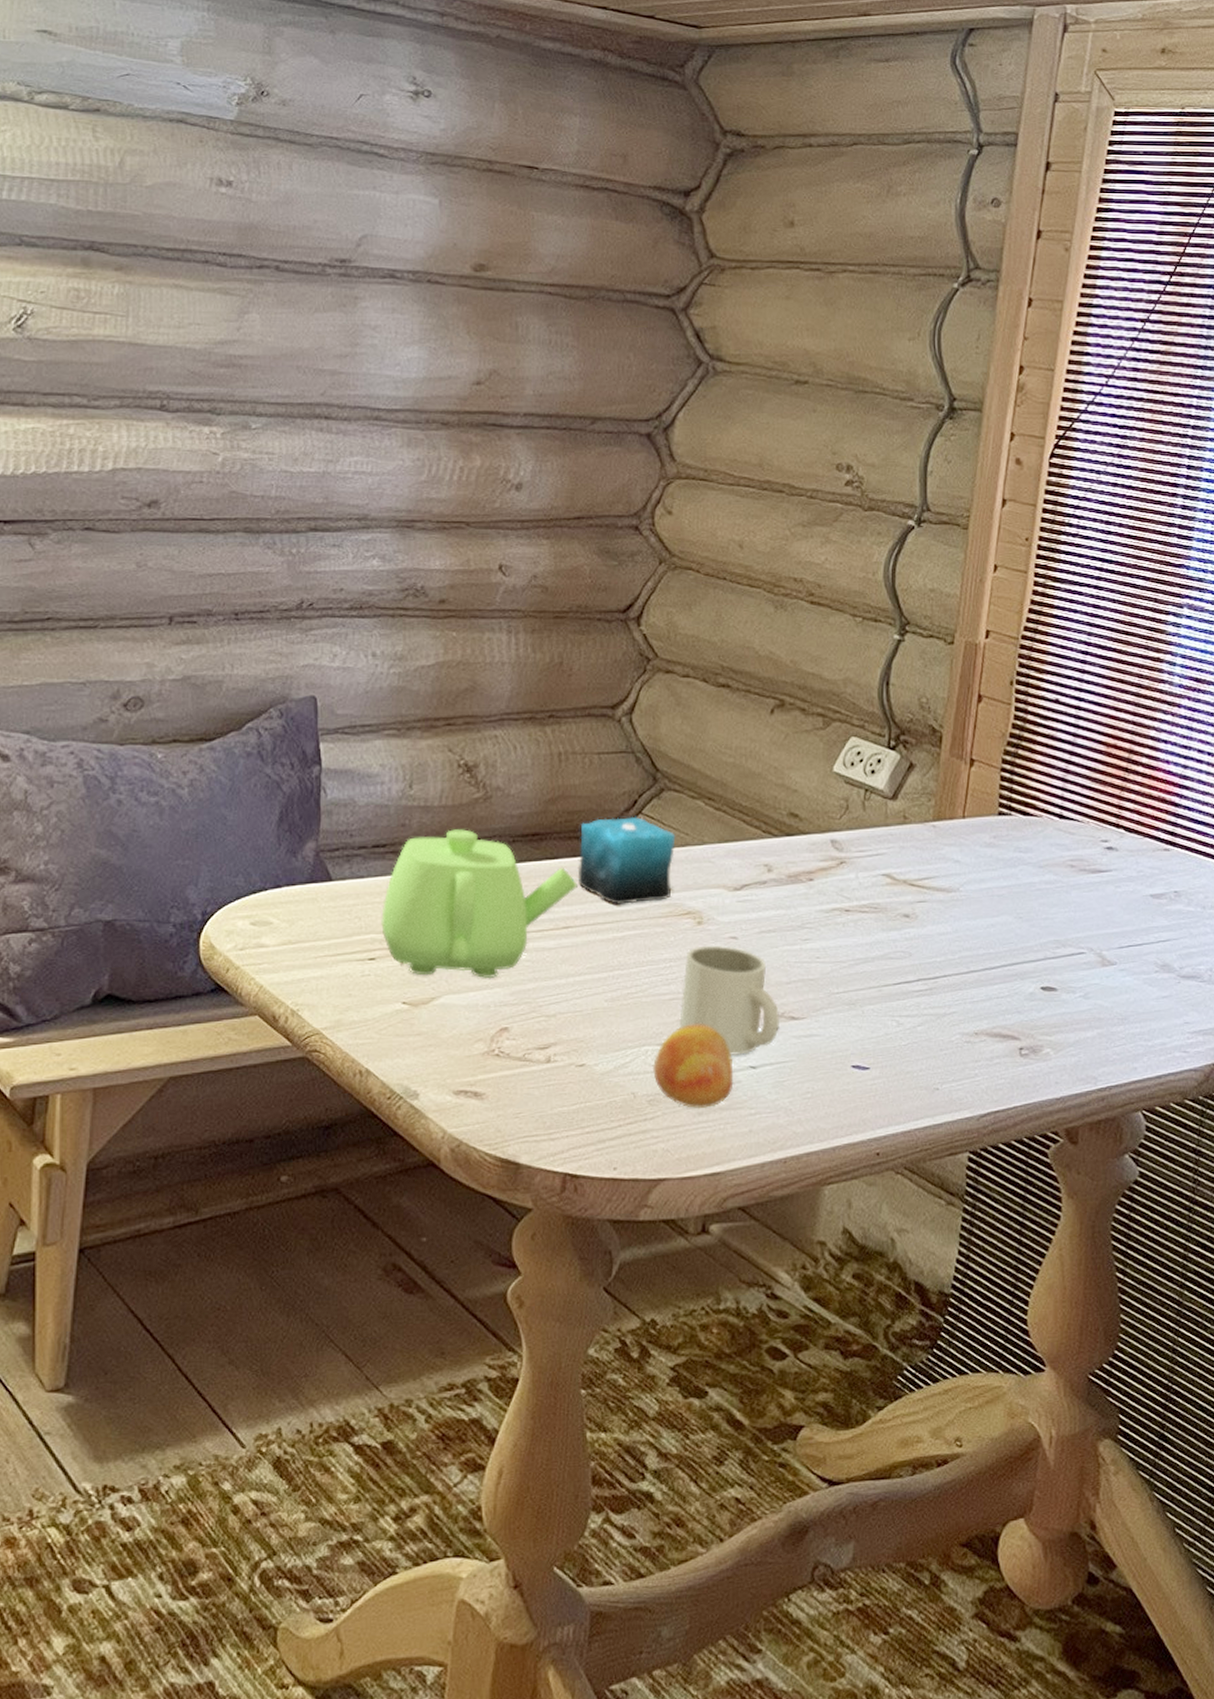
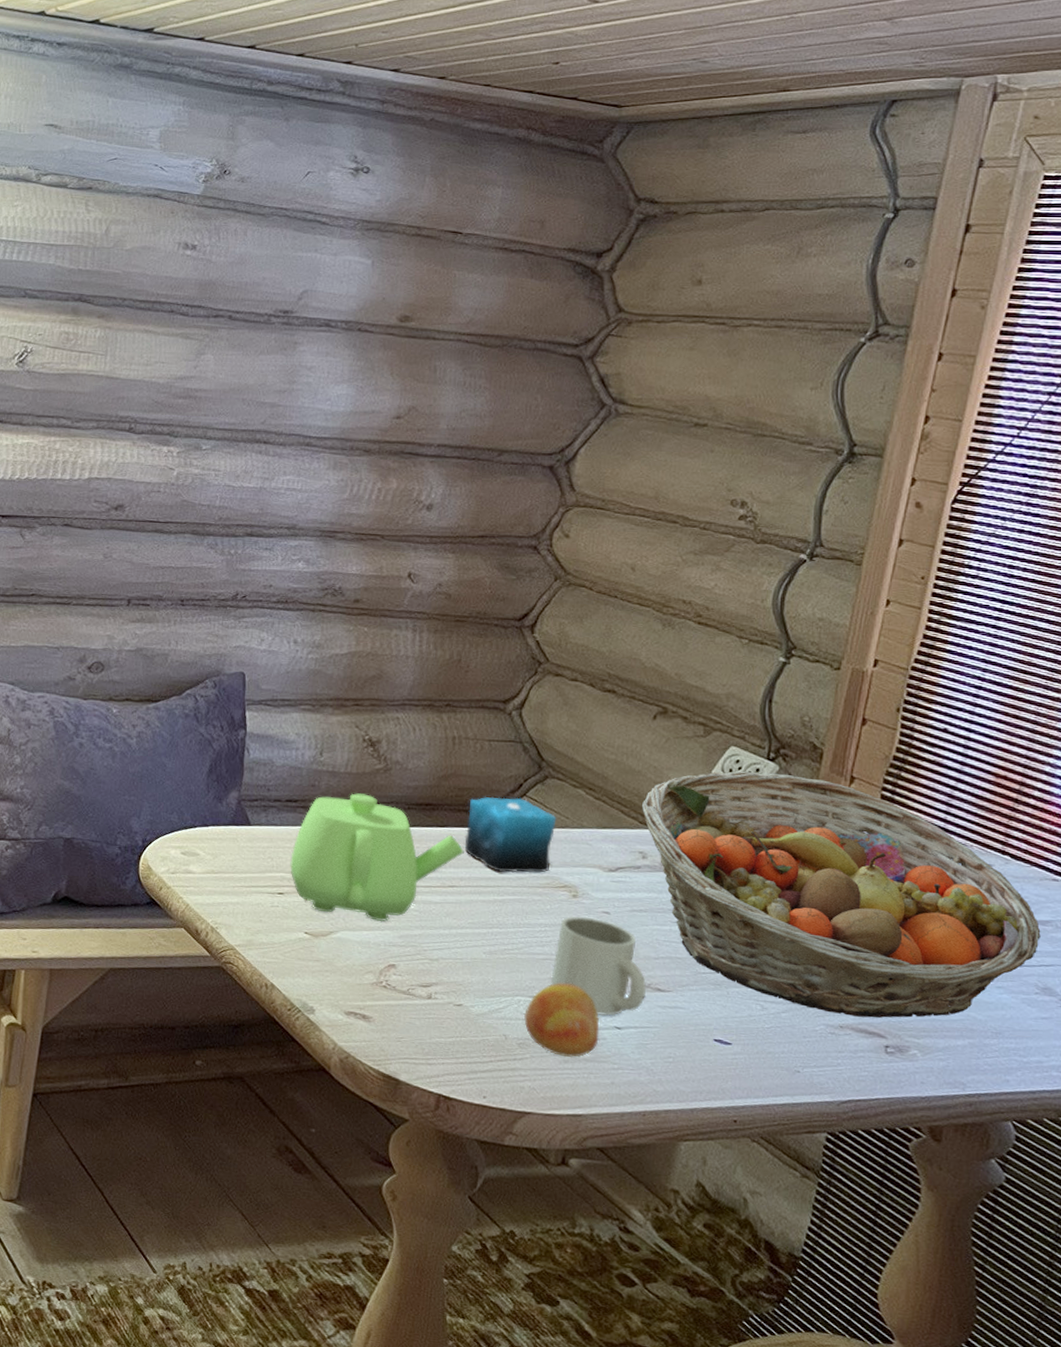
fruit basket: none [765,762,1157,1020] -> present [642,770,1041,1018]

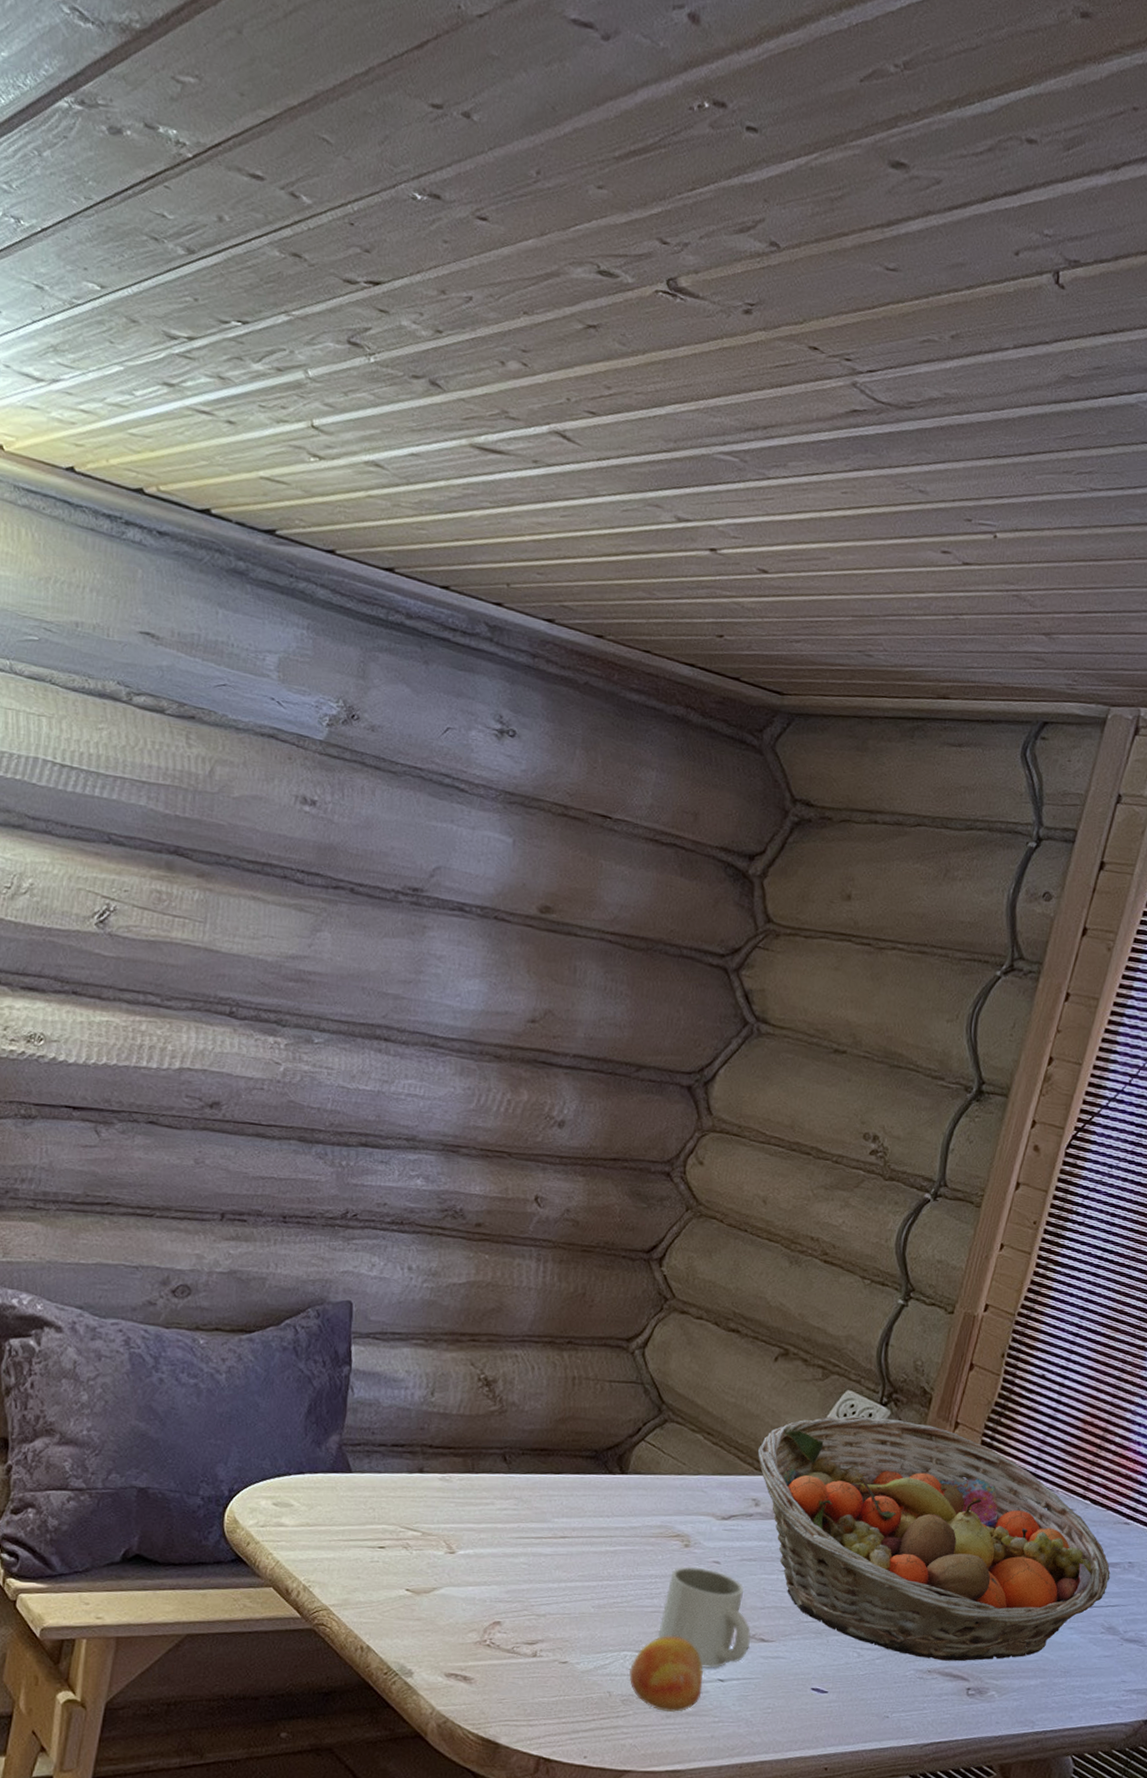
teapot: present [290,793,464,922] -> none [393,1437,578,1577]
candle: present [464,797,557,873] -> none [578,1442,674,1522]

